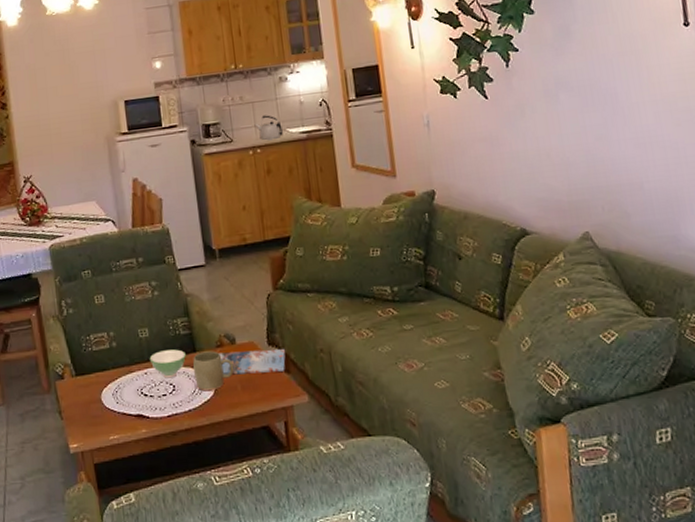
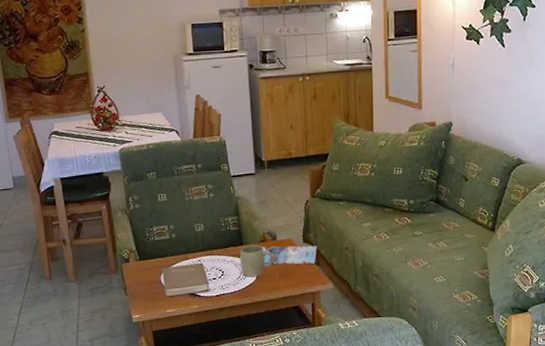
book: none [102,375,160,421] -> present [162,262,210,298]
bowl: present [149,349,187,379] -> none [203,242,235,266]
kettle: present [254,115,283,141] -> none [305,47,330,70]

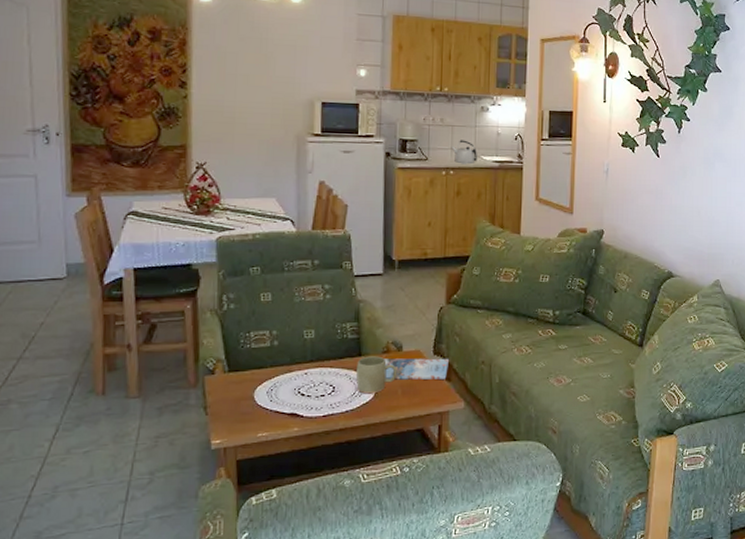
book: present [162,262,210,298] -> none [256,376,316,419]
kettle: none [305,47,330,70] -> present [451,140,477,165]

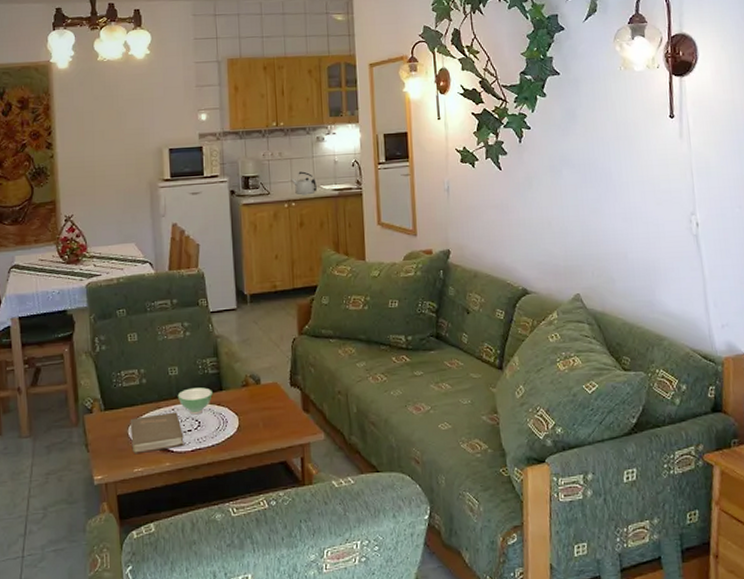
book: none [256,376,316,419] -> present [130,412,184,454]
bowl: none [311,352,352,380] -> present [177,387,214,415]
mug: present [355,356,398,394] -> none [218,390,258,428]
magazine: present [384,358,450,380] -> none [244,389,307,414]

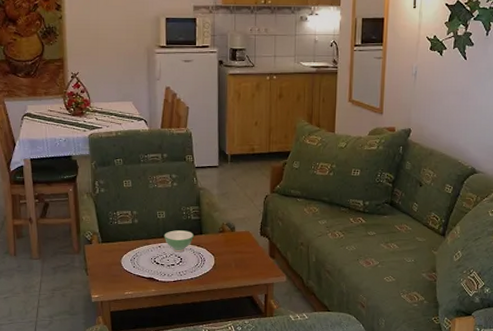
book: present [130,412,184,454] -> none [123,248,168,280]
kettle: present [291,171,317,196] -> none [274,48,297,70]

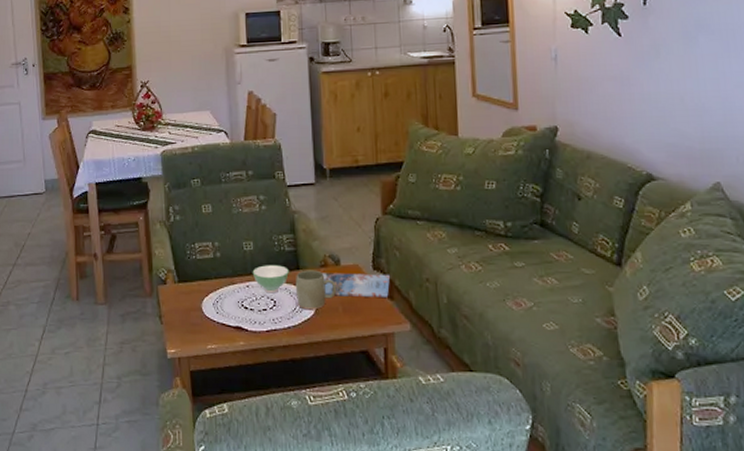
mug: none [198,234,231,266] -> present [295,270,337,310]
magazine: none [220,237,274,256] -> present [322,273,391,297]

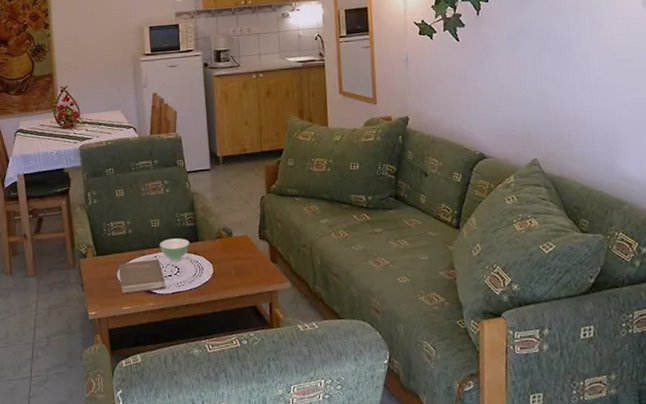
book: none [203,289,259,330] -> present [118,259,165,295]
mug: present [295,270,337,310] -> none [195,241,230,275]
magazine: present [322,273,391,297] -> none [217,242,274,262]

